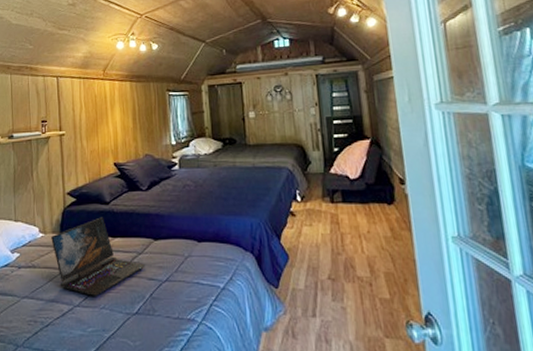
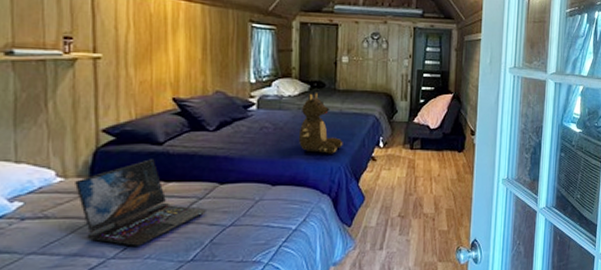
teddy bear: none [217,148,260,210] -> present [299,92,343,154]

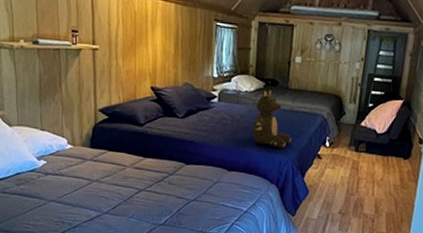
laptop: present [75,159,206,246] -> none [80,137,175,207]

